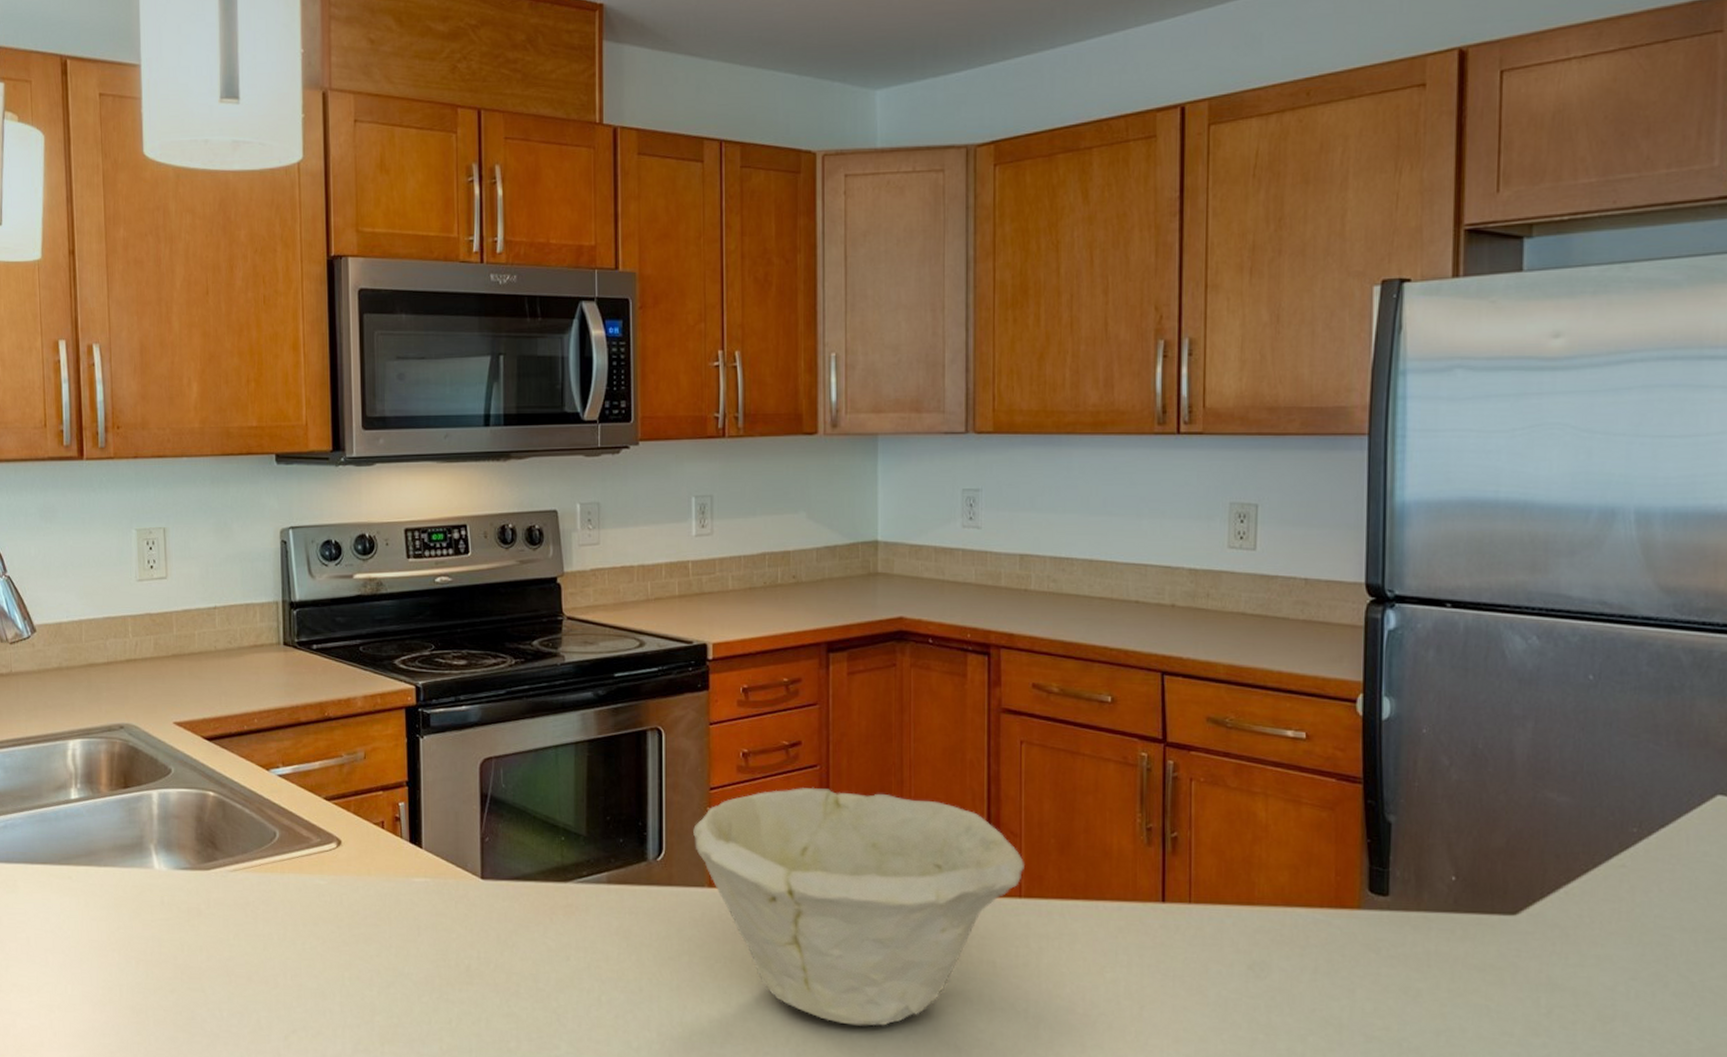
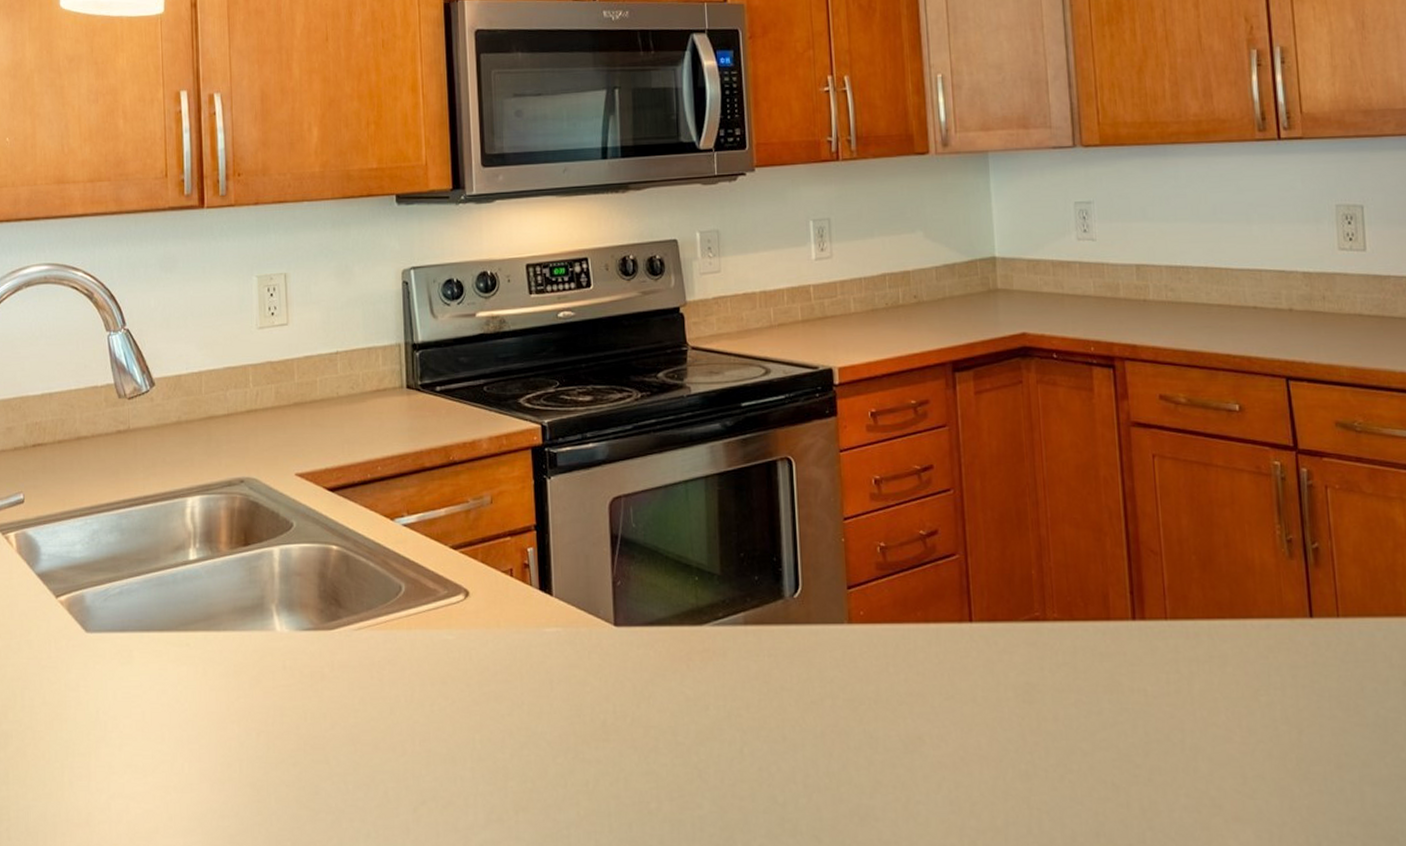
bowl: present [693,787,1024,1027] -> none [829,512,1168,767]

